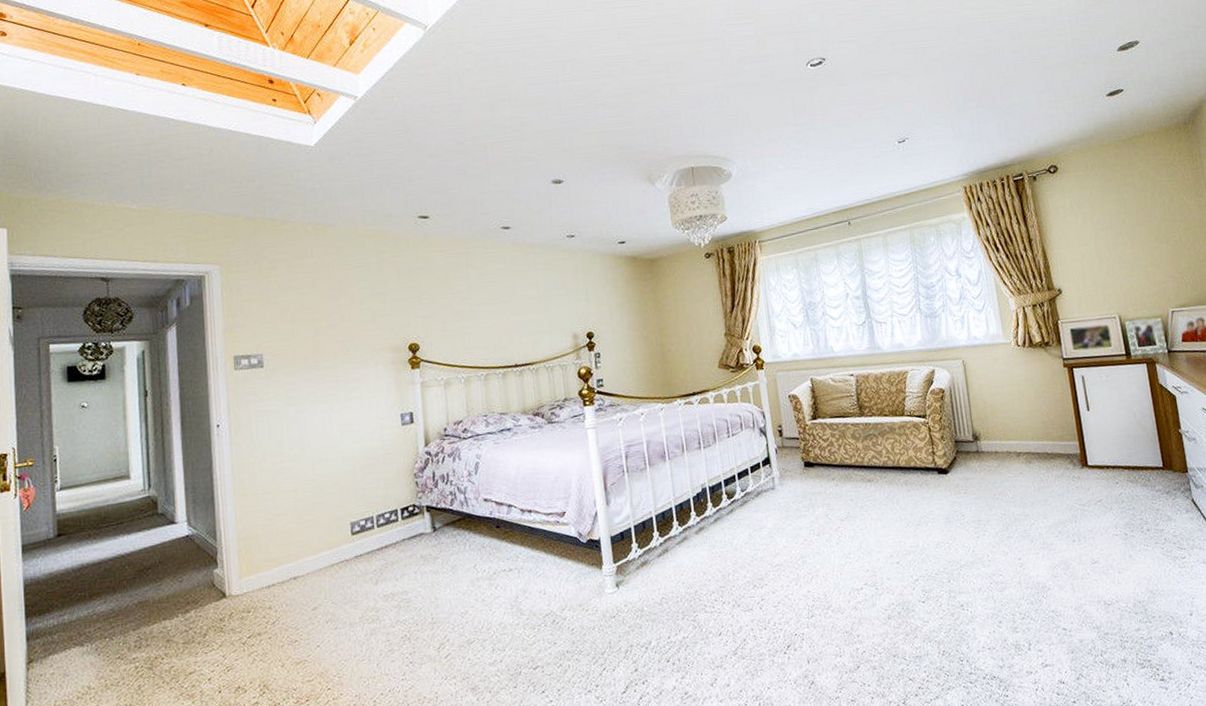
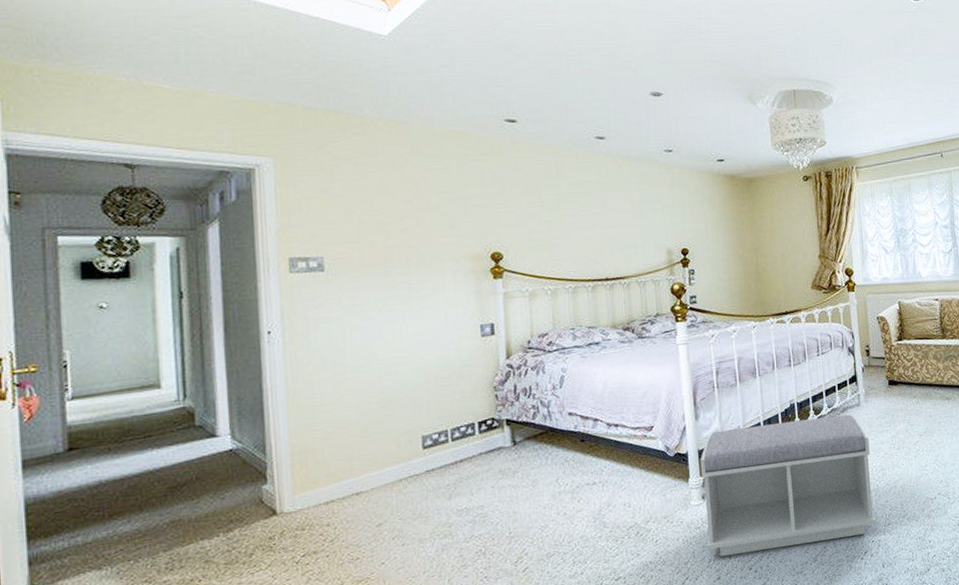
bench: none [612,498,798,648] -> present [700,414,876,557]

